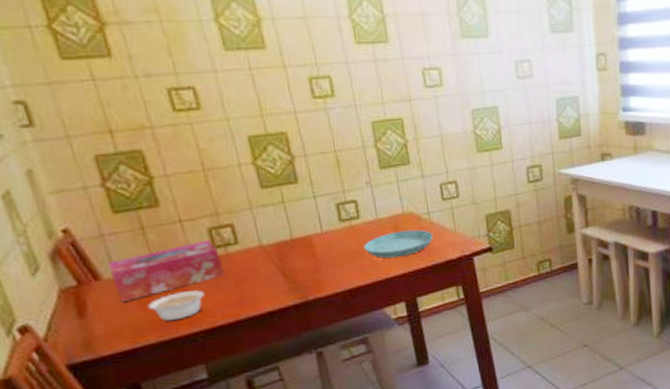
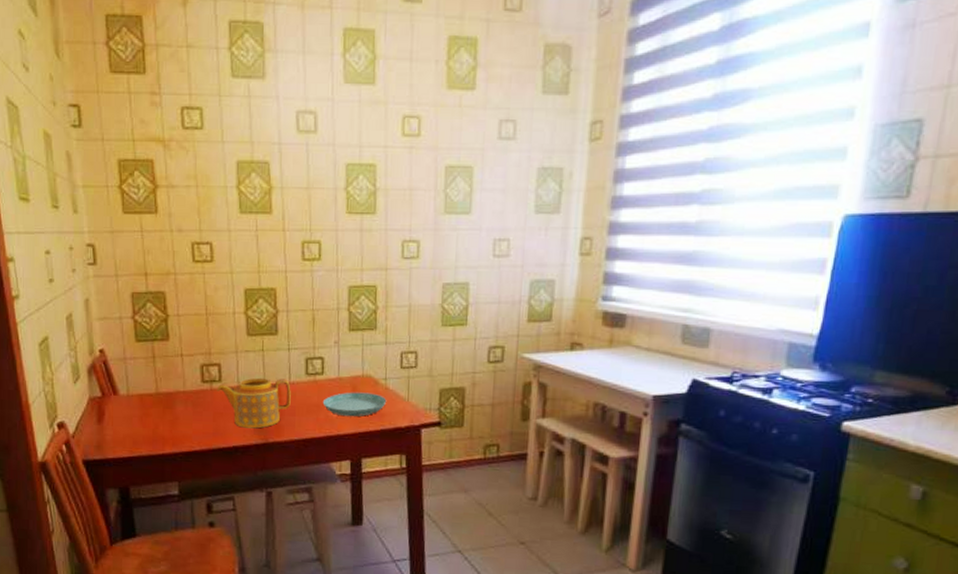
tissue box: present [107,240,225,303] -> none [124,374,207,417]
legume: present [148,290,205,322] -> none [146,415,189,440]
teapot: none [234,229,328,290] -> present [217,377,291,429]

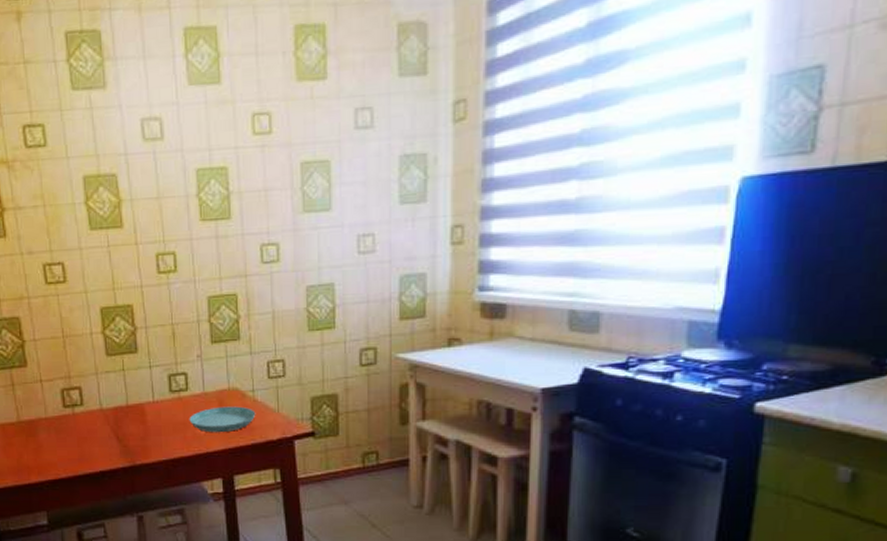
teapot: present [217,377,291,429] -> none [79,398,156,452]

